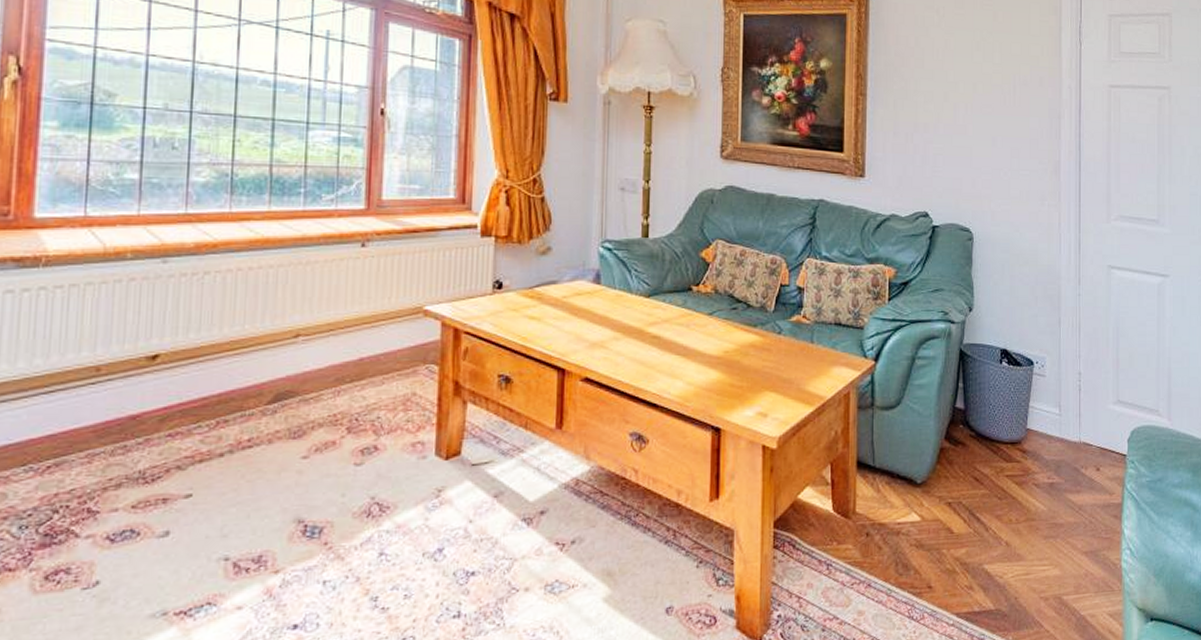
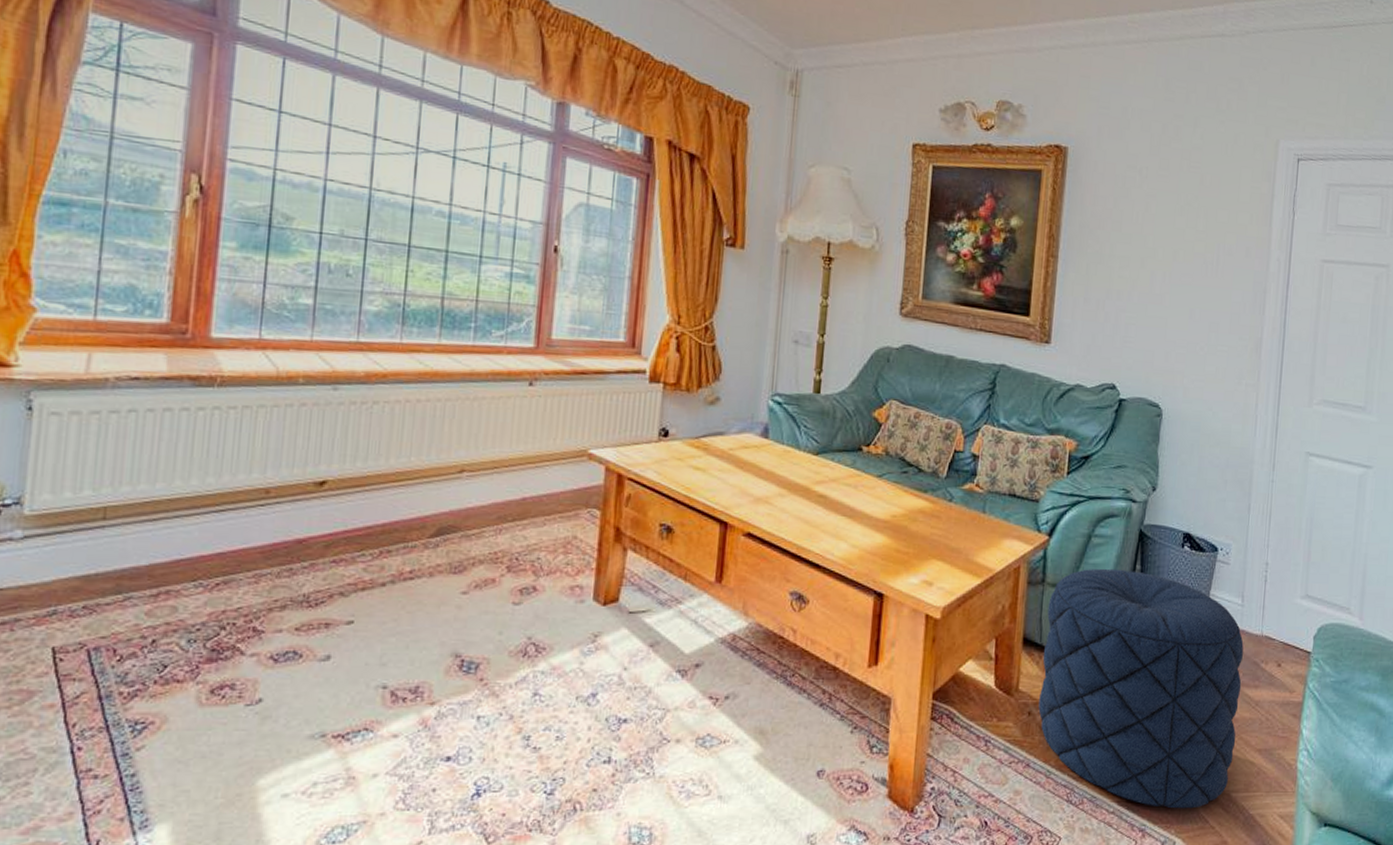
pouf: none [876,388,1065,616] -> present [1038,568,1244,809]

